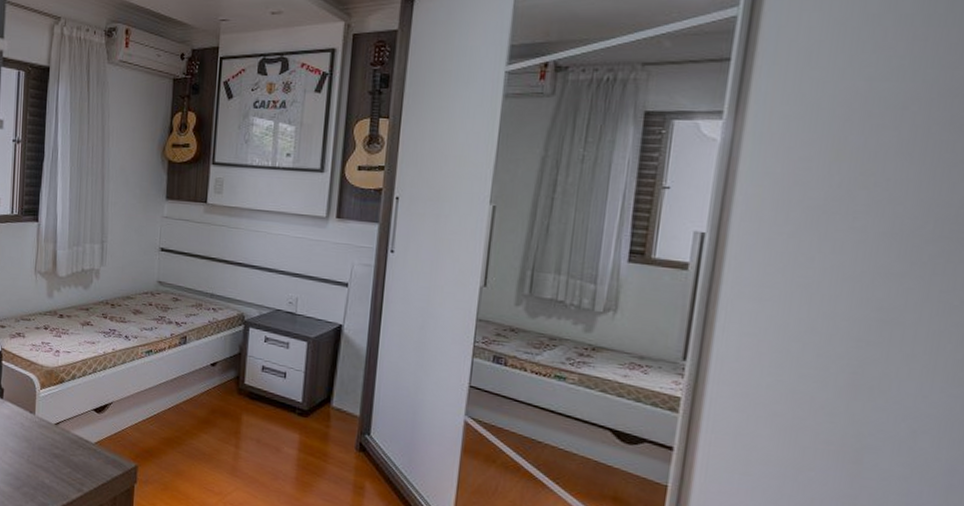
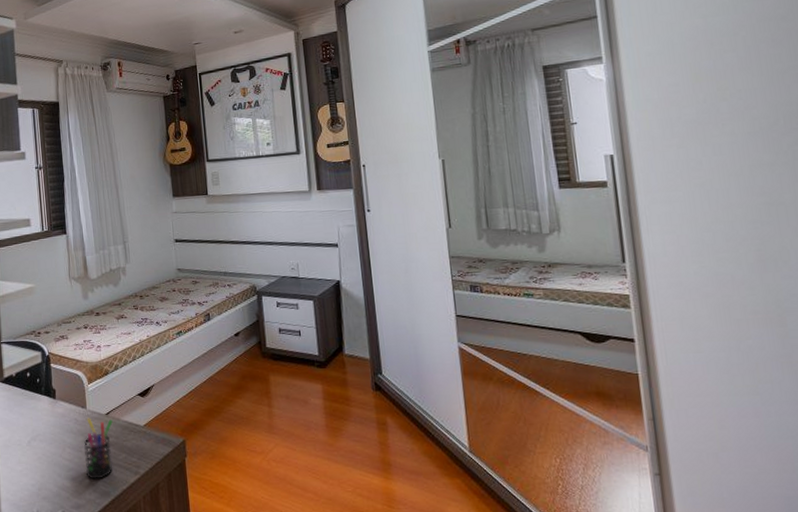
pen holder: none [26,424,62,490] -> present [84,418,113,479]

